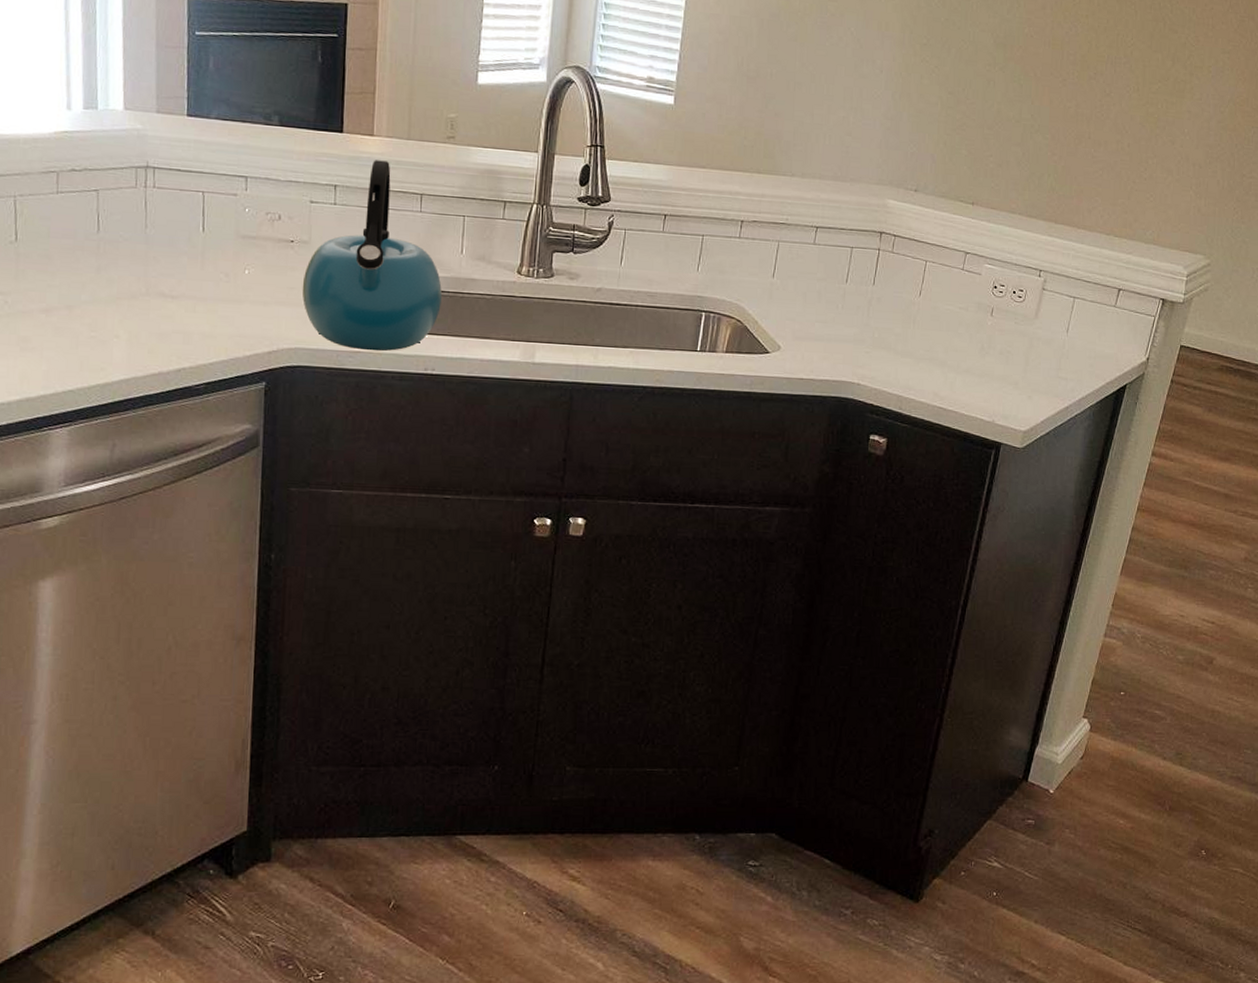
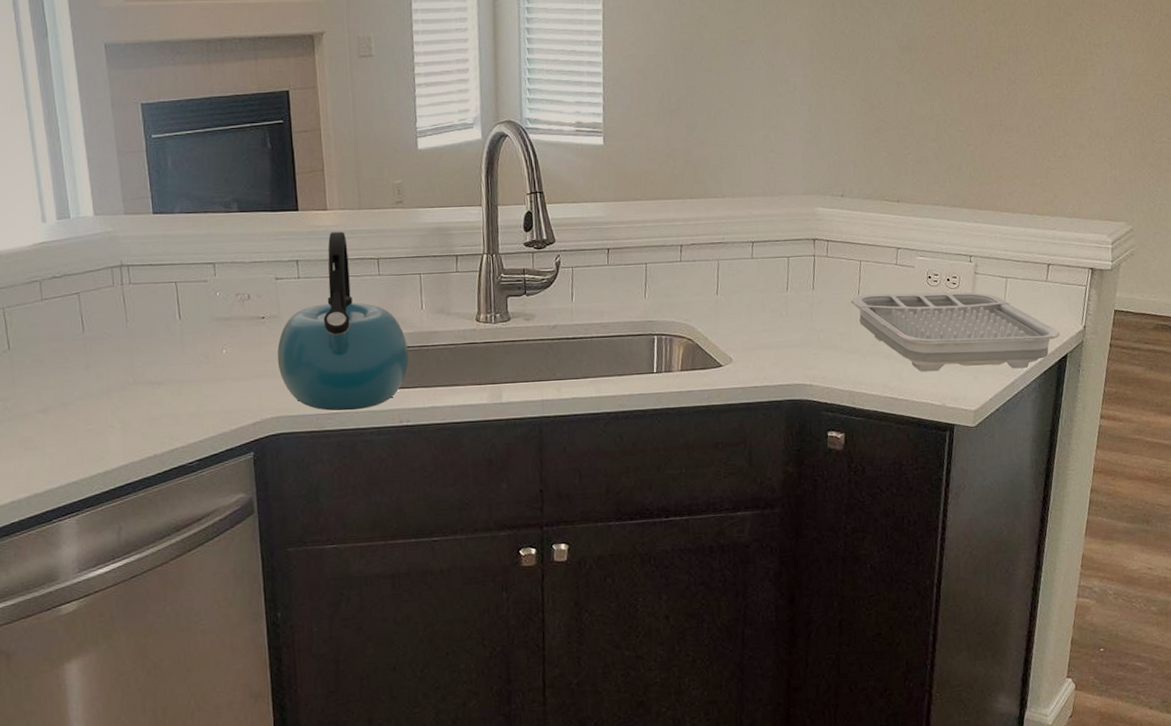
dish rack: none [911,297,1122,394] -> present [851,292,1060,372]

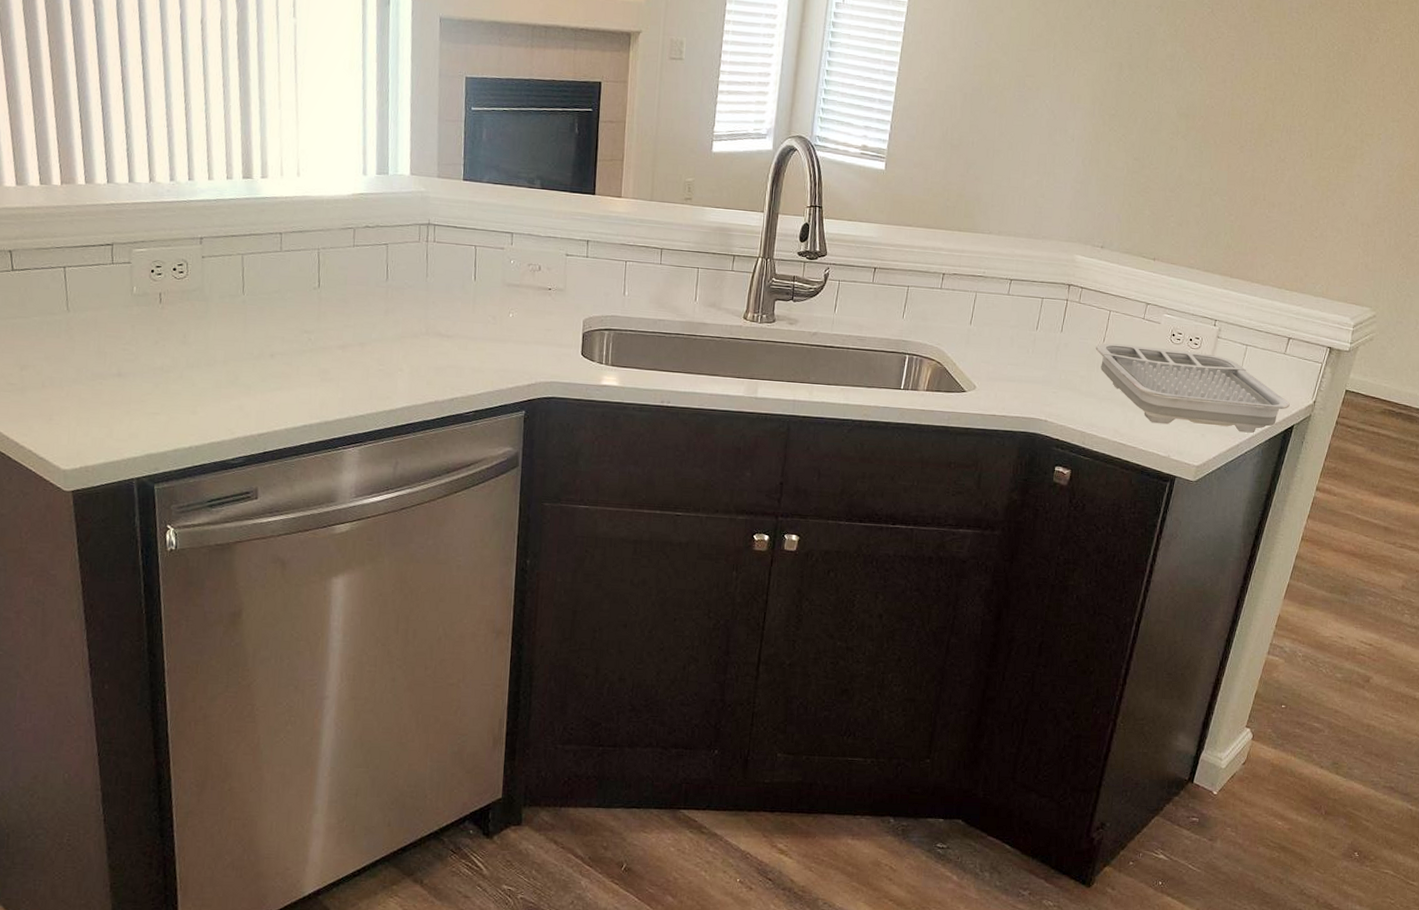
kettle: present [277,231,409,412] -> none [557,218,678,386]

